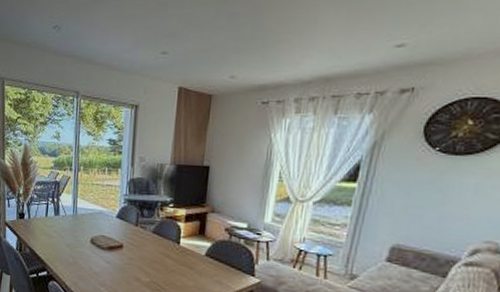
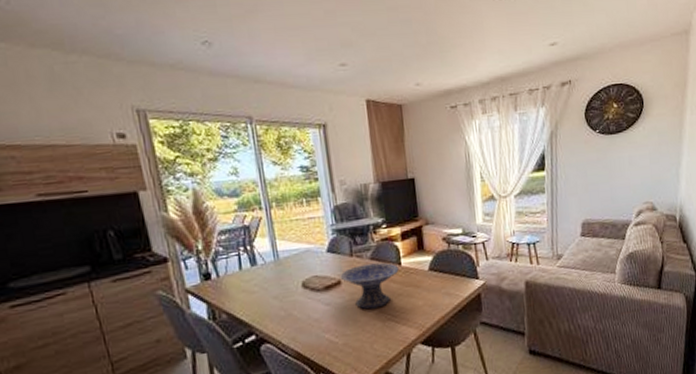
decorative bowl: none [123,235,177,278] -> present [340,262,399,310]

